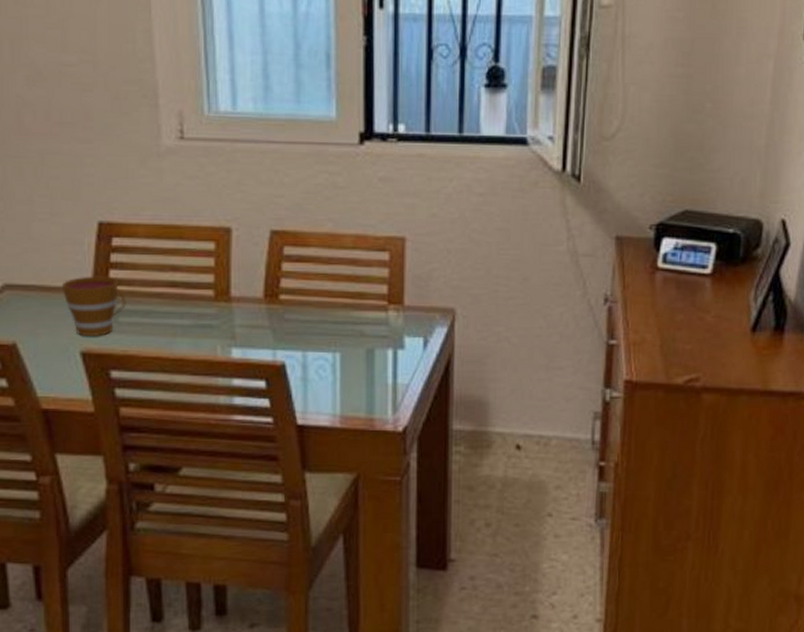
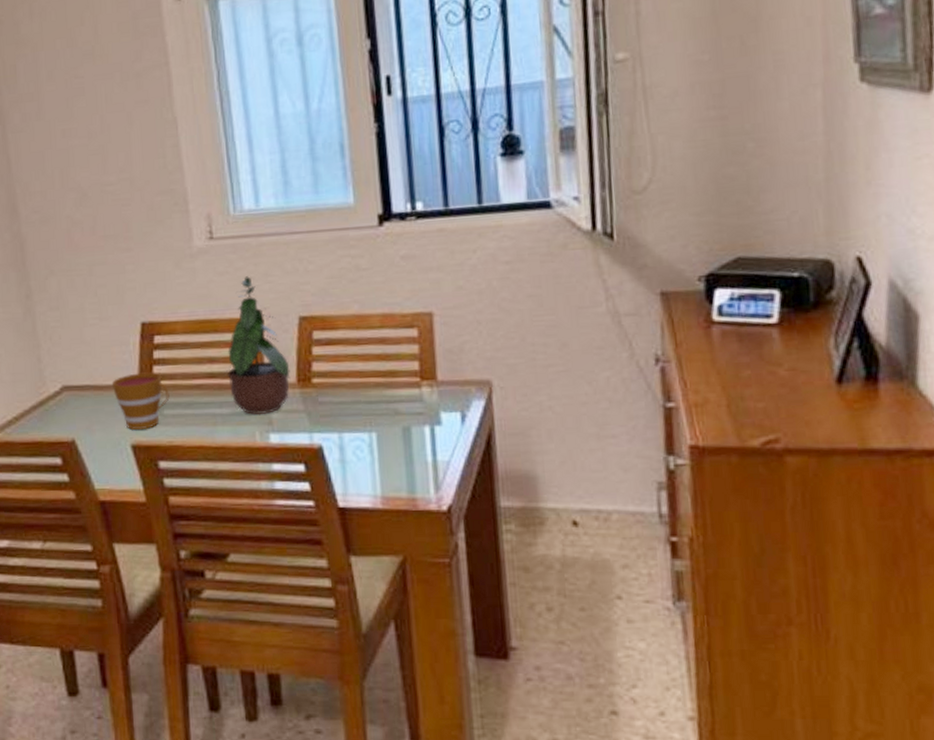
potted plant: none [190,183,257,329] -> present [226,276,291,415]

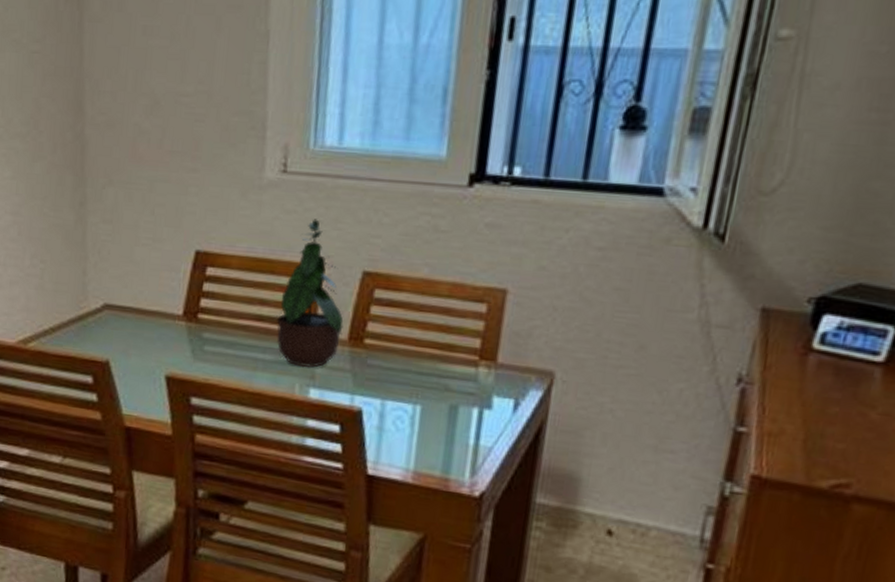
cup: present [111,372,170,431] -> none [155,302,213,362]

